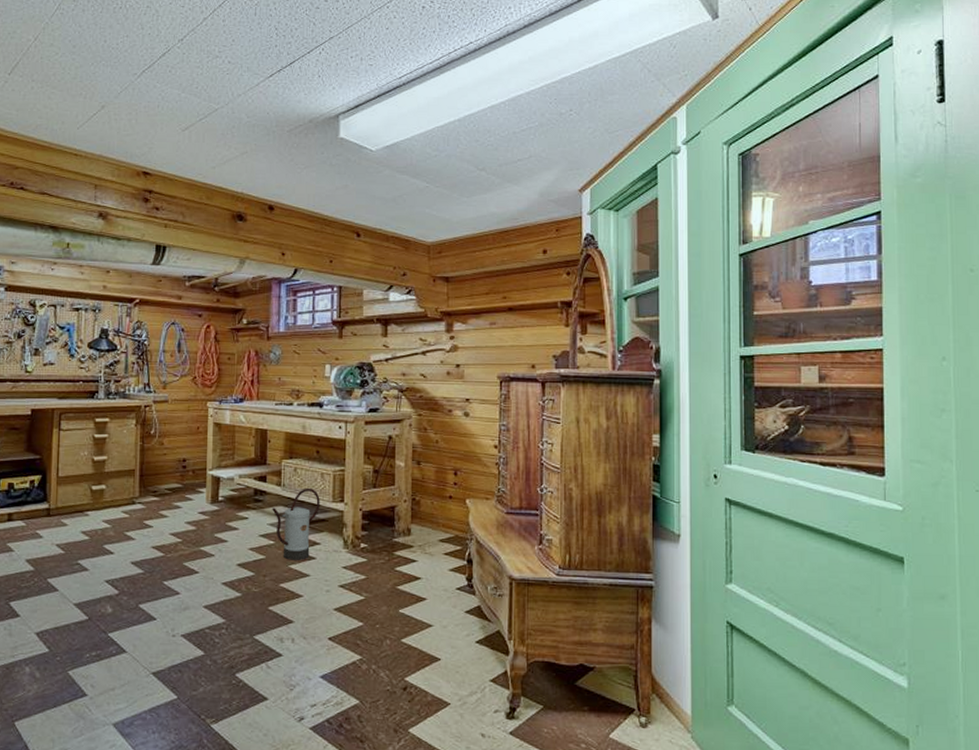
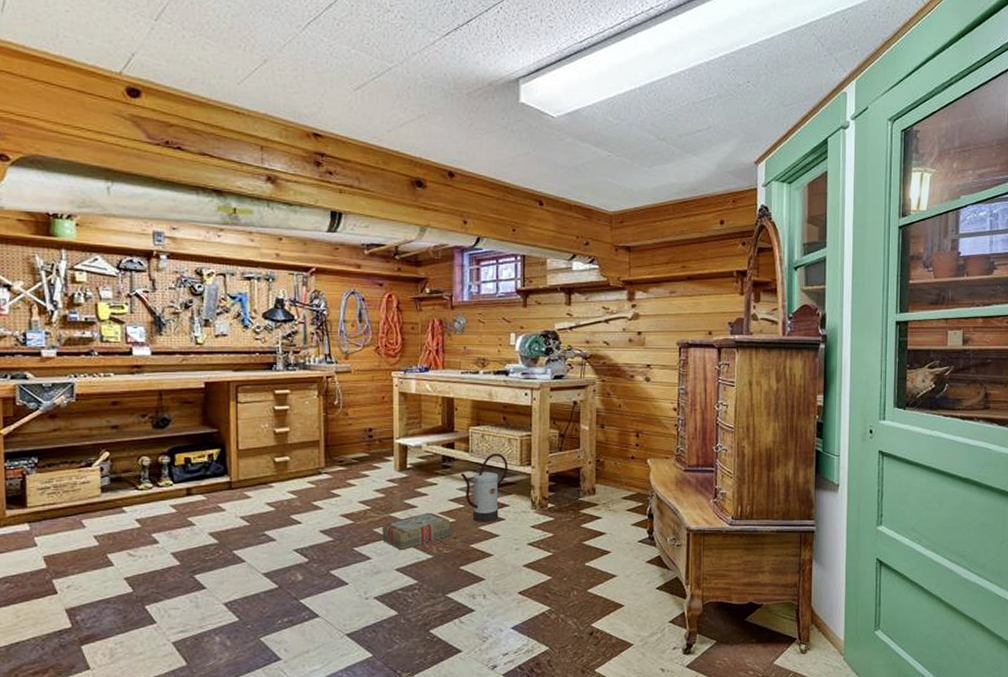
carton: none [192,547,261,586] -> present [382,512,451,550]

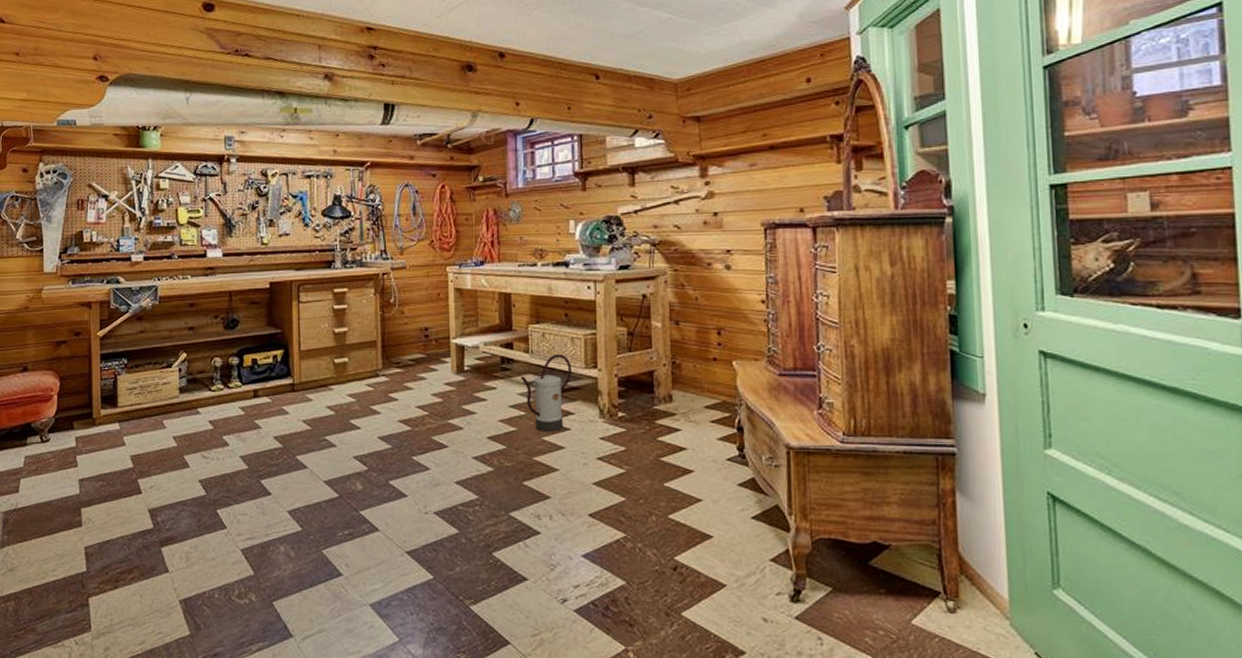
carton: present [382,512,451,550] -> none [440,419,512,461]

